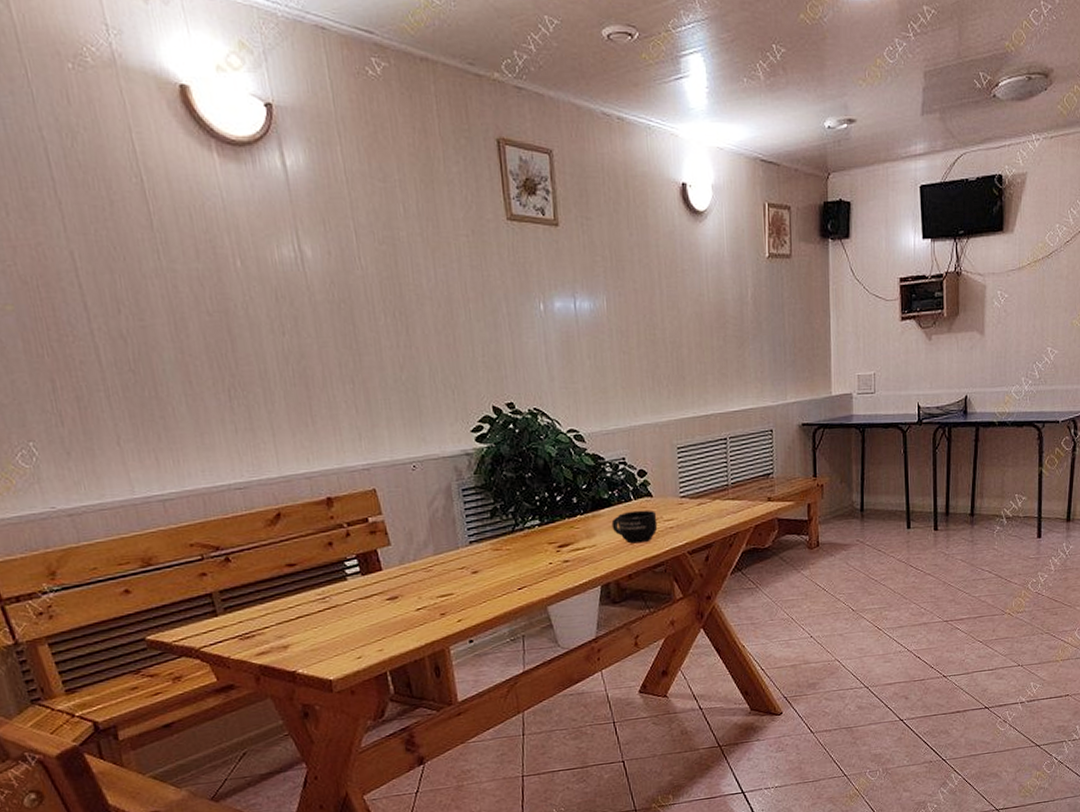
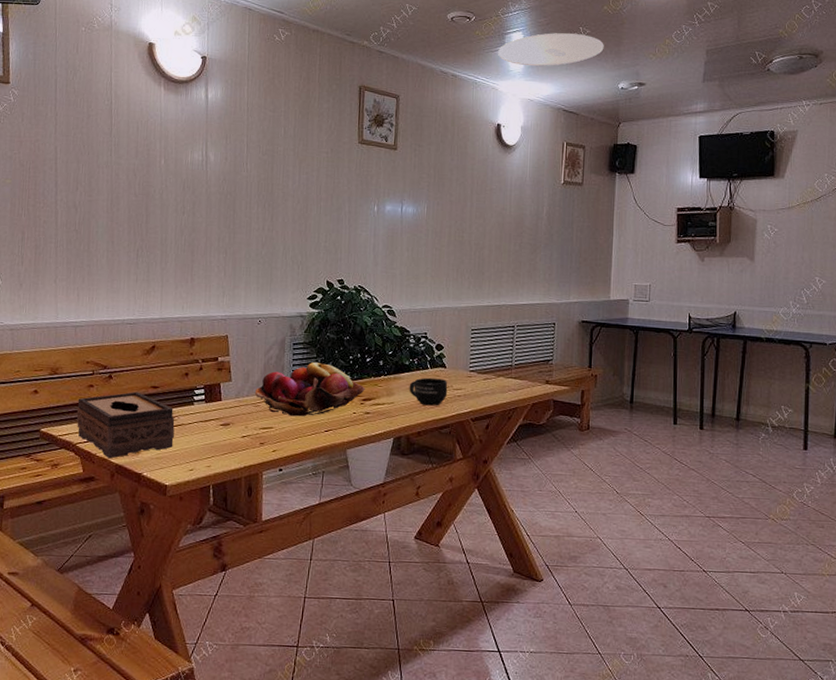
tissue box: none [189,573,330,660] -> present [76,391,175,459]
fruit basket: none [422,508,560,578] -> present [254,361,365,417]
ceiling light: none [673,53,804,102] -> present [498,33,604,67]

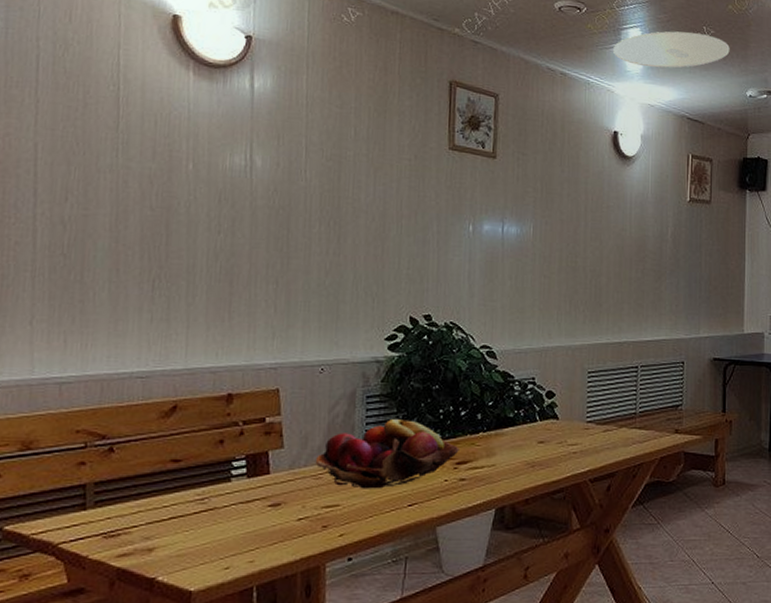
tissue box: present [76,391,175,459] -> none [59,468,204,561]
mug: present [409,377,448,406] -> none [514,432,561,467]

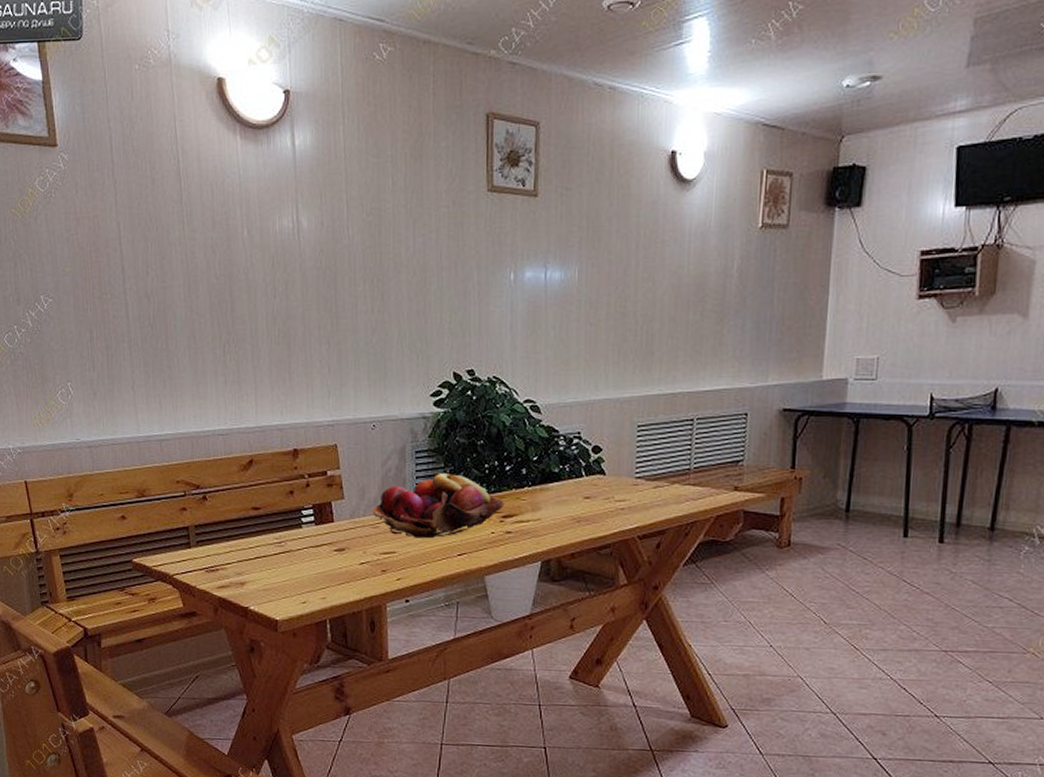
ceiling light: present [613,31,730,68] -> none [673,12,823,66]

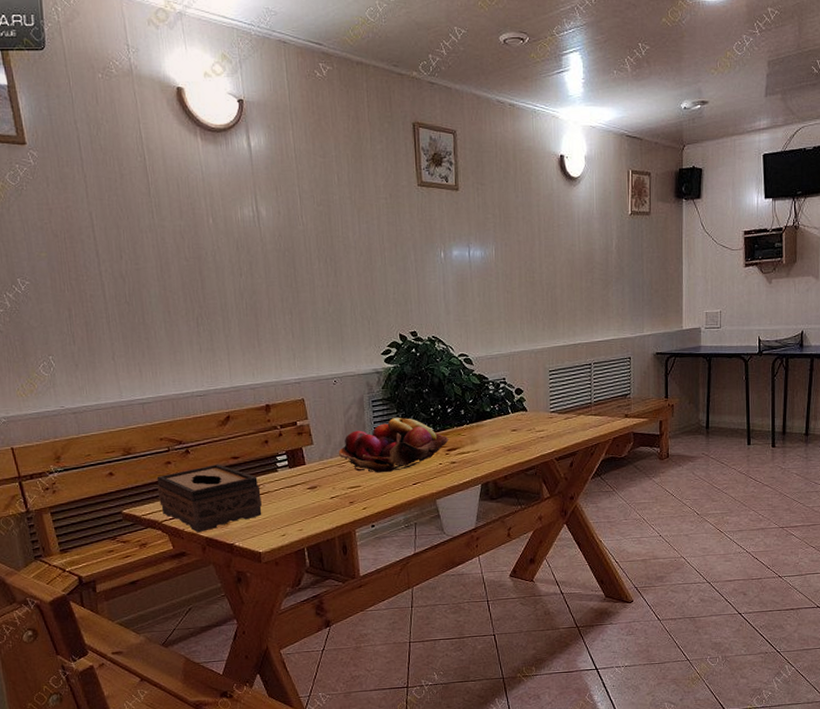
tissue box: none [170,514,282,591] -> present [156,464,262,533]

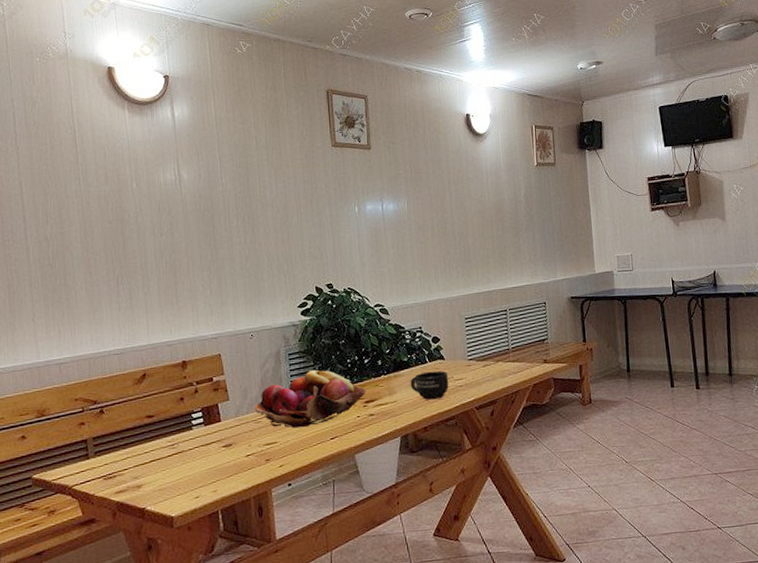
tissue box: present [156,464,262,533] -> none [69,423,176,497]
mug: none [492,422,531,450] -> present [410,371,449,400]

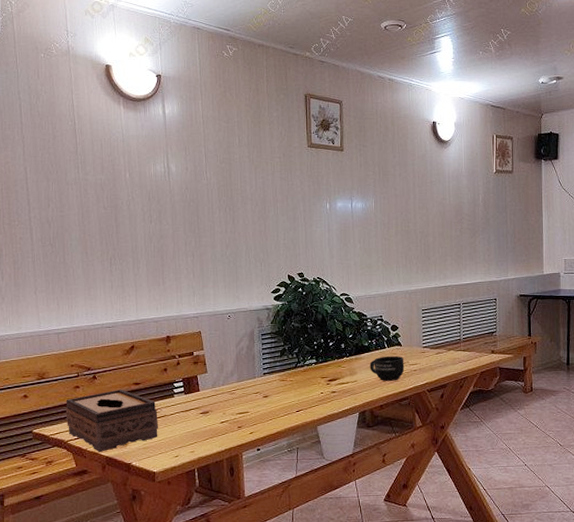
tissue box: none [69,423,176,497] -> present [66,389,158,452]
fruit basket: present [254,369,366,428] -> none [229,349,330,400]

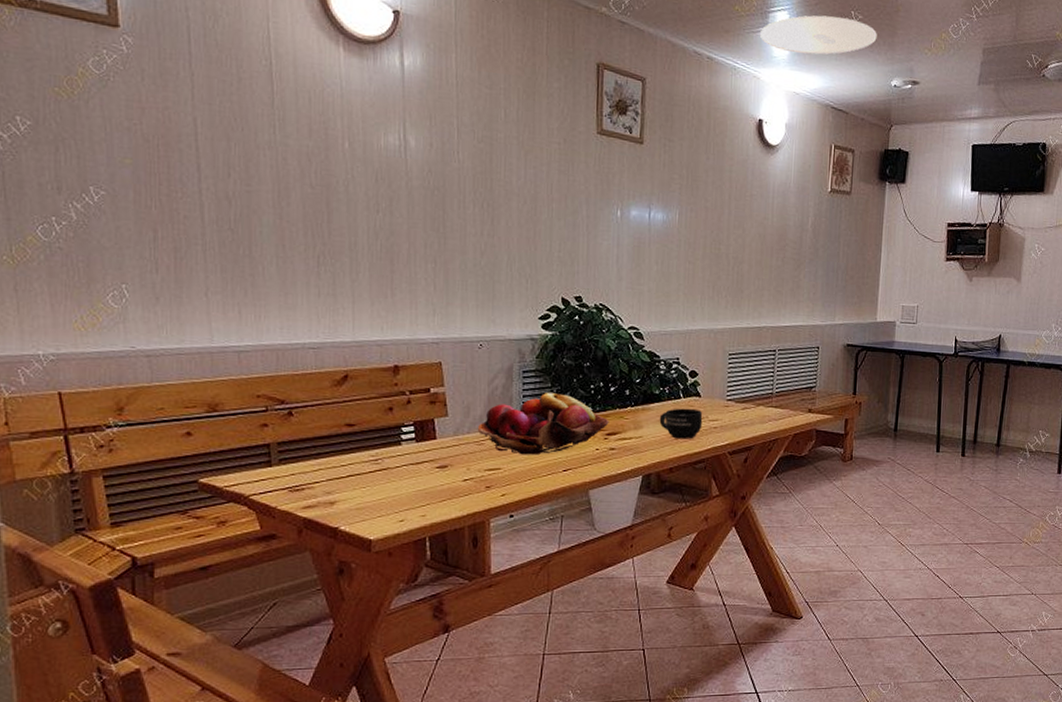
tissue box: present [66,389,158,452] -> none [247,431,378,512]
fruit basket: none [229,349,330,400] -> present [477,392,609,455]
ceiling light: none [429,35,524,67] -> present [760,15,877,55]

